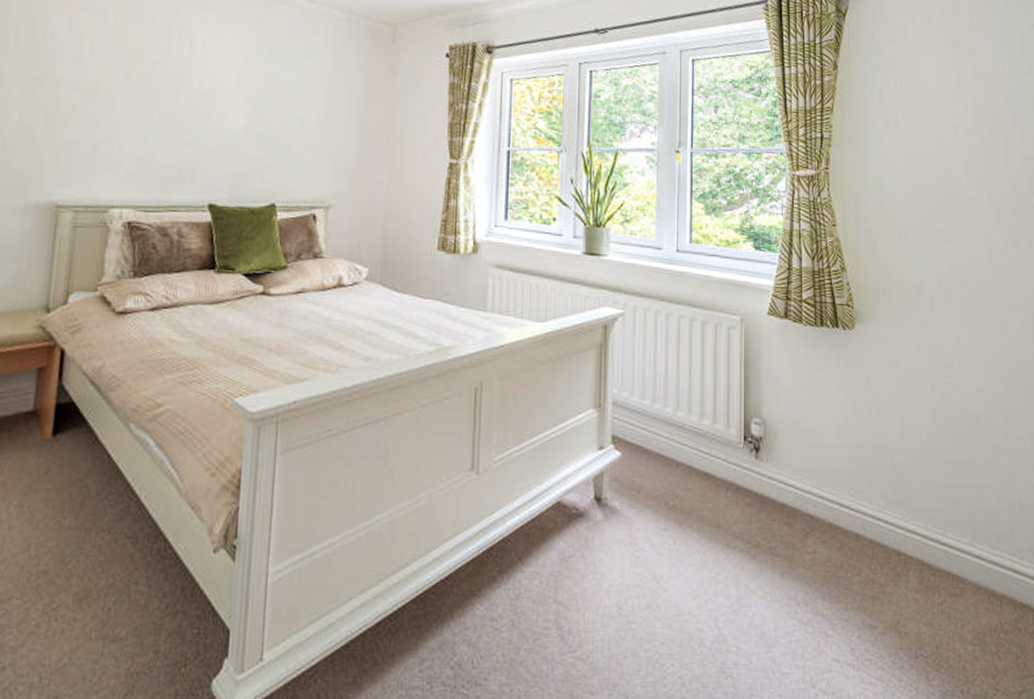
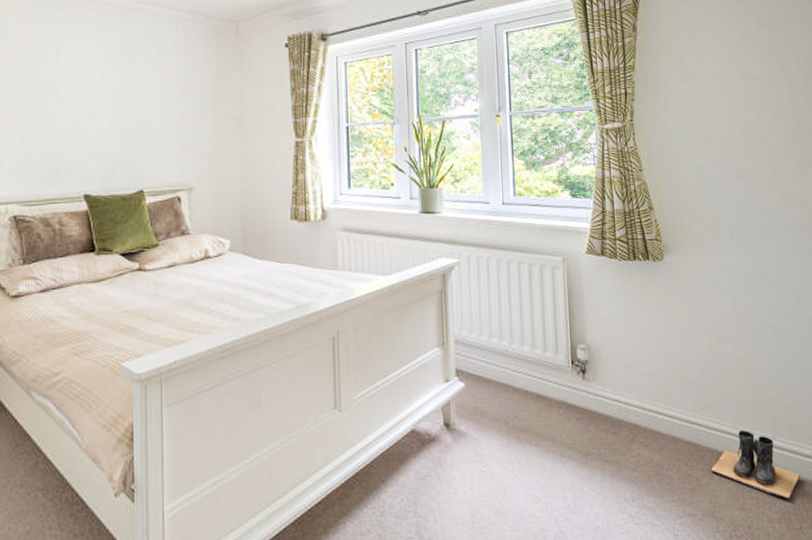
boots: none [896,531,1000,618] -> present [710,429,801,500]

